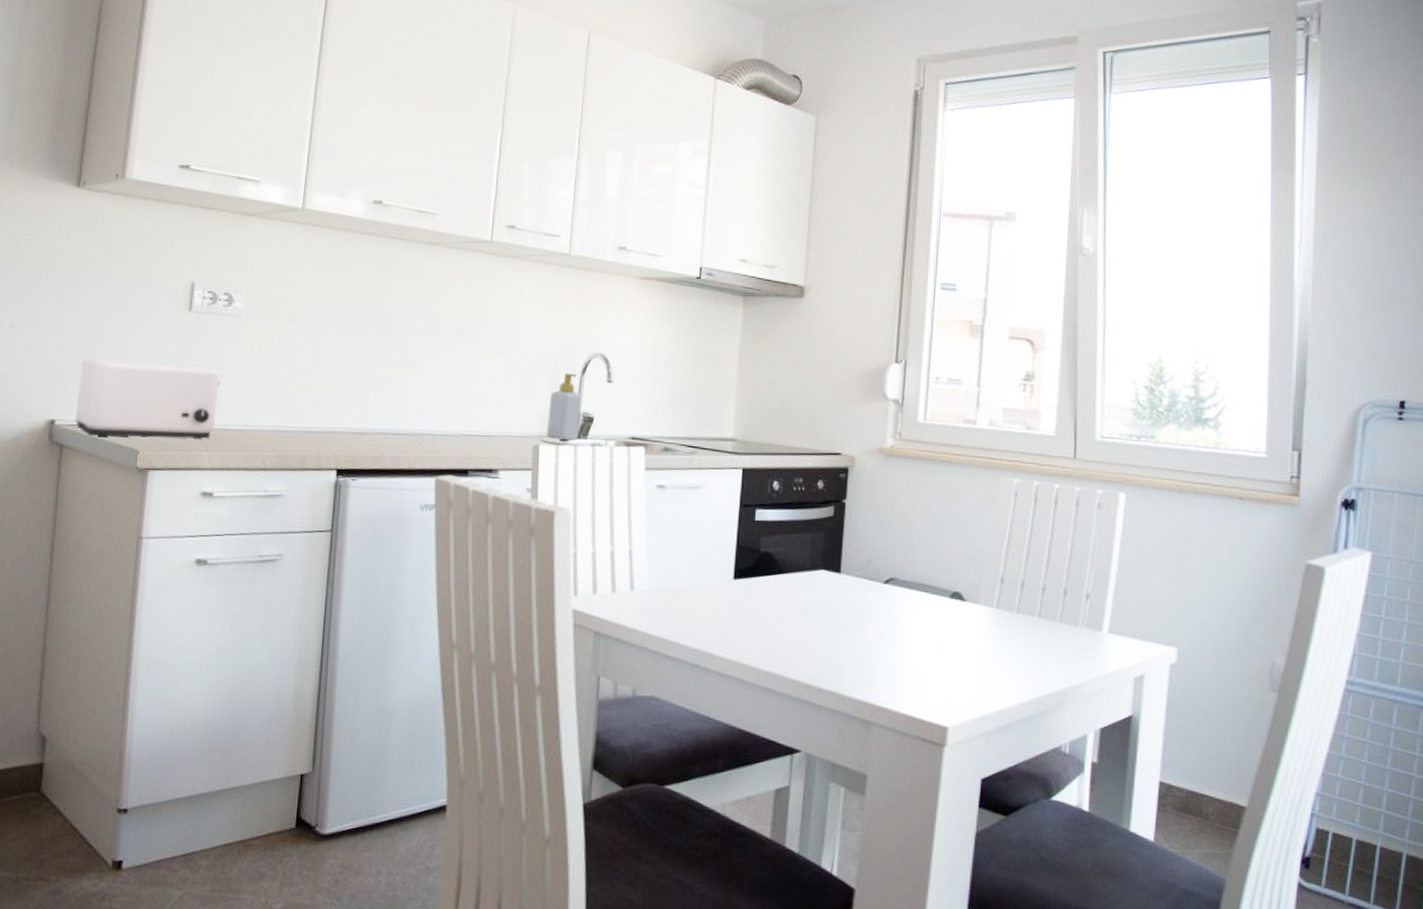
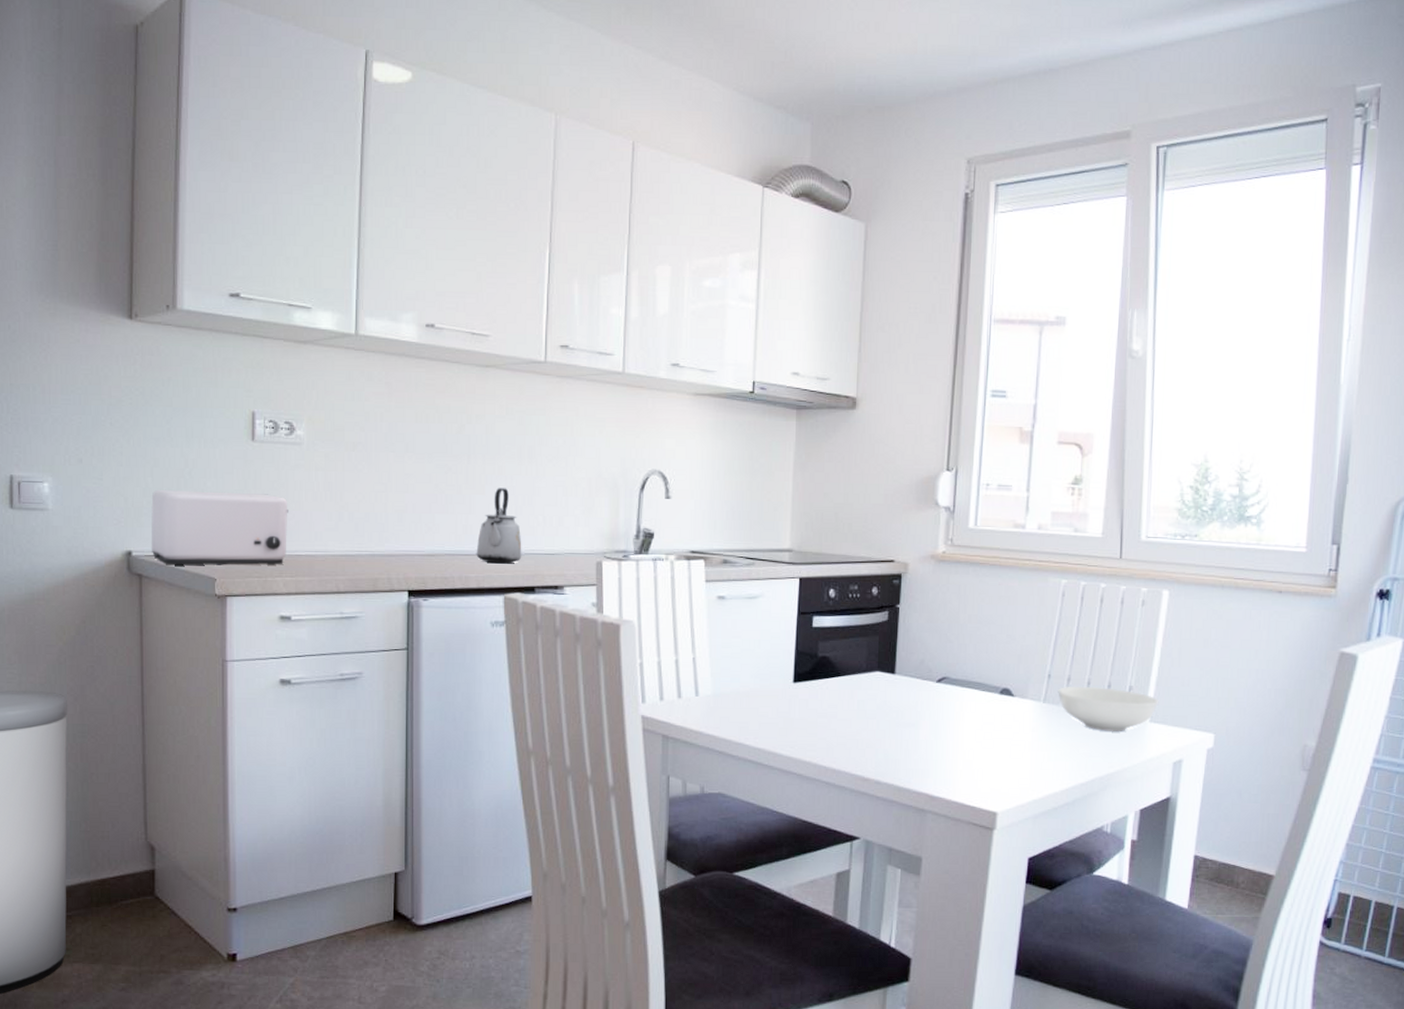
kettle: none [409,366,458,445] -> present [476,488,522,564]
soap bottle: present [547,373,581,440] -> none [609,491,641,555]
bowl: none [1011,592,1118,643] -> present [1058,686,1159,732]

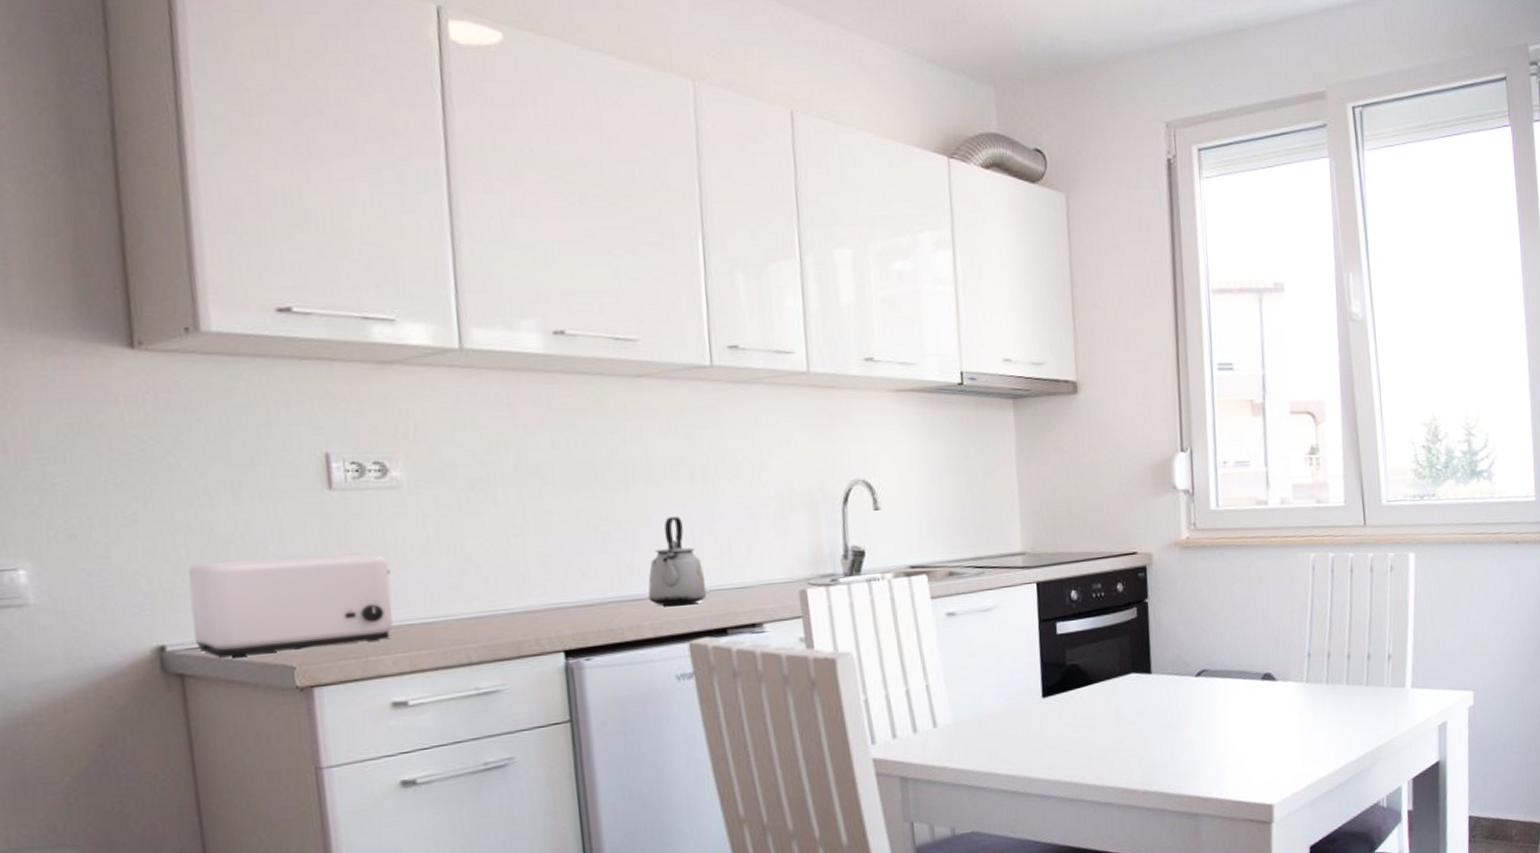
bowl: present [1058,686,1159,732] -> none [1319,659,1418,704]

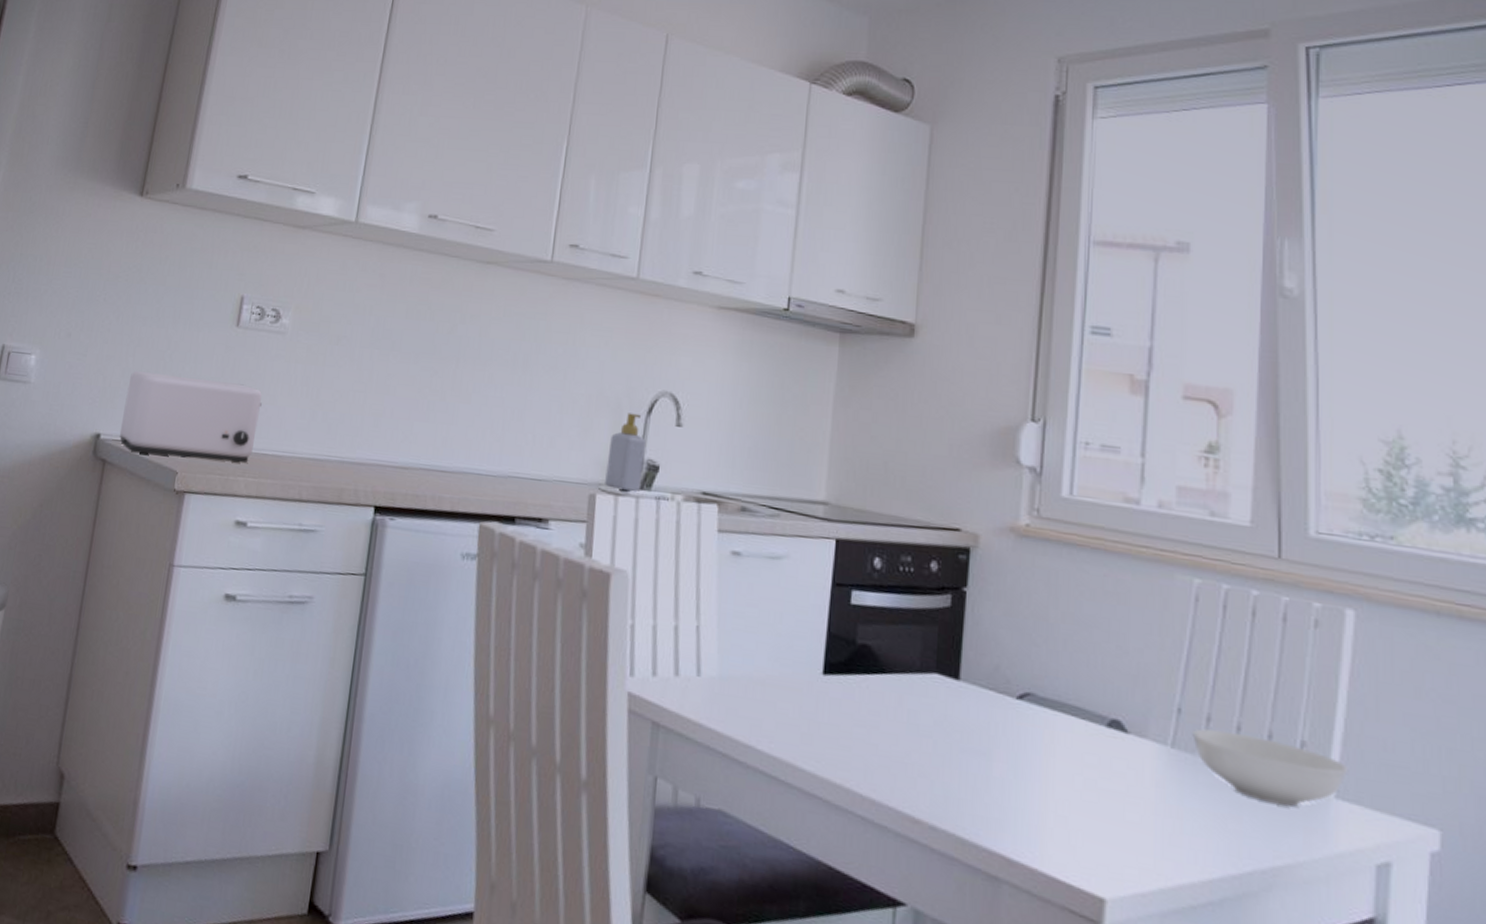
kettle: present [648,516,707,607] -> none [453,398,506,487]
soap bottle: none [811,505,850,580] -> present [605,413,646,491]
bowl: none [1319,659,1418,704] -> present [1192,728,1349,807]

